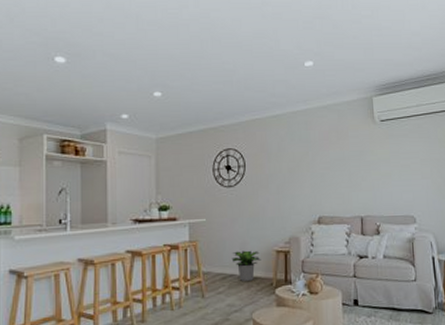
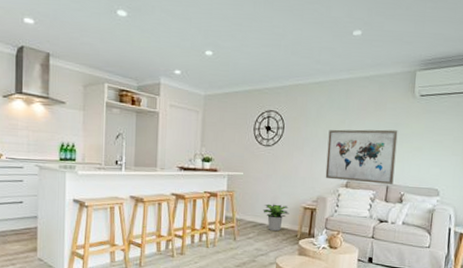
wall art: none [293,158,367,217] -> present [325,129,398,186]

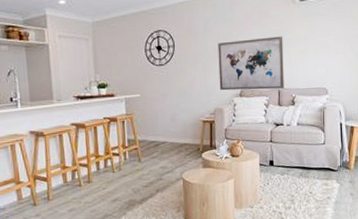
potted plant: present [263,204,289,232] -> none [163,121,189,148]

